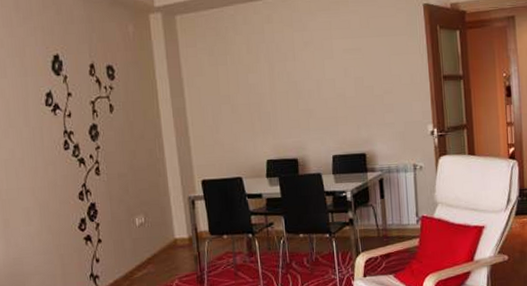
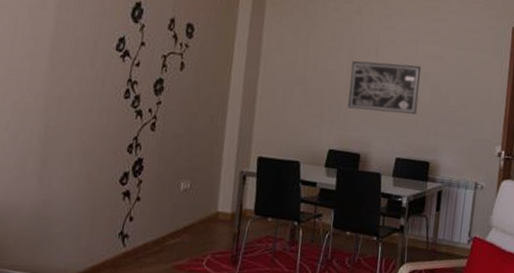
wall art: none [272,61,344,117] -> present [348,61,421,116]

